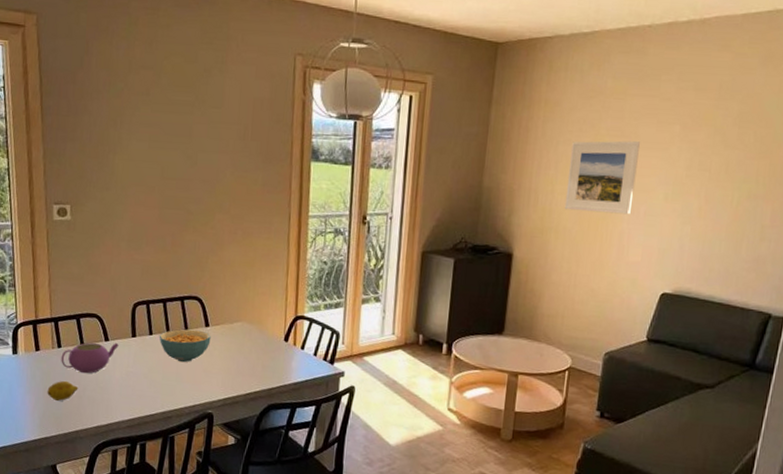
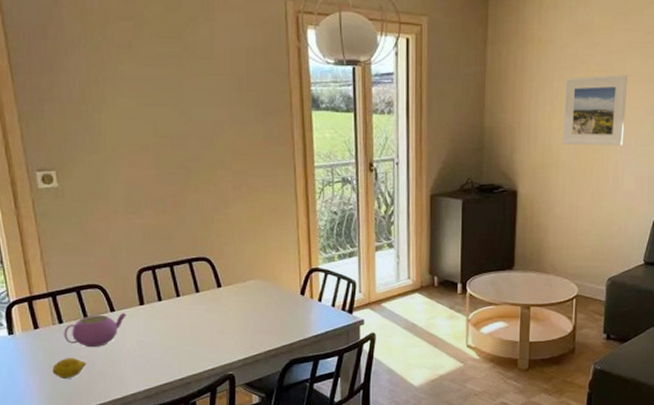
cereal bowl: present [159,329,211,363] -> none [169,292,225,326]

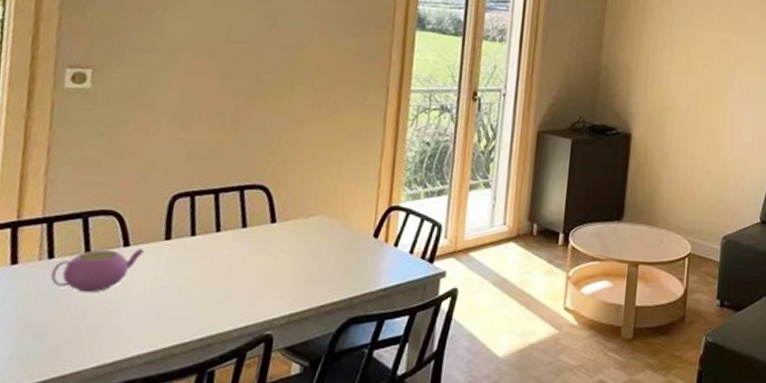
fruit: present [52,357,87,378] -> none [21,304,74,334]
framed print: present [562,75,629,146] -> none [680,24,747,97]

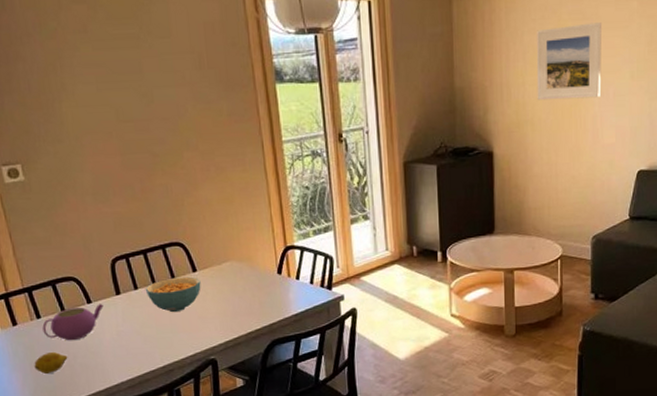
fruit: none [21,304,74,334] -> present [34,351,68,374]
cereal bowl: none [204,226,278,271] -> present [145,276,201,313]
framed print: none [680,24,747,97] -> present [536,22,603,101]

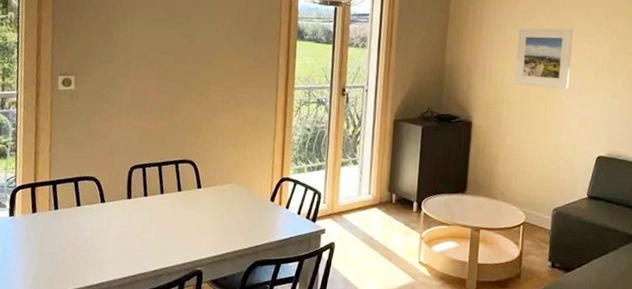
fruit: present [34,351,68,374] -> none [41,241,73,261]
teapot: present [42,303,104,341] -> none [57,204,114,235]
cereal bowl: present [145,276,201,313] -> none [153,190,203,223]

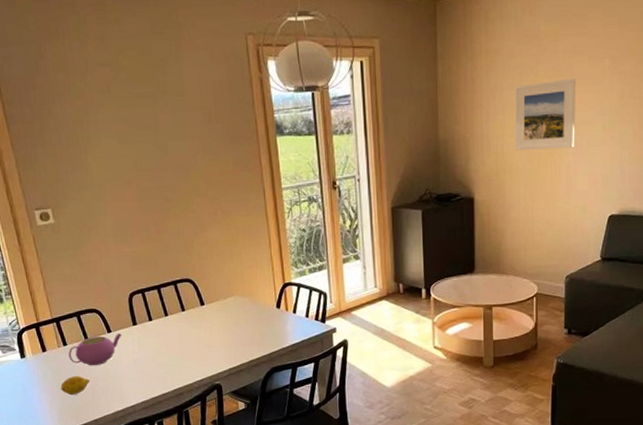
fruit: none [41,241,73,261] -> present [60,375,90,395]
teapot: none [57,204,114,235] -> present [68,332,122,366]

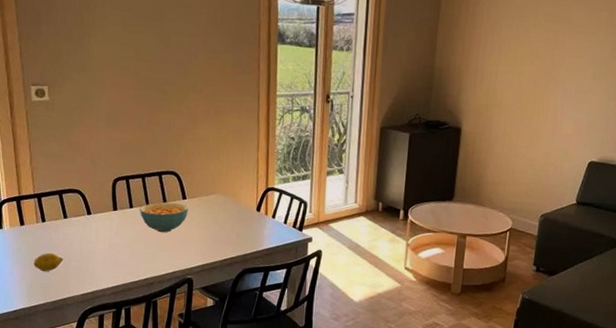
teapot: present [68,332,122,366] -> none [46,215,101,246]
cereal bowl: none [158,310,208,342] -> present [139,202,188,233]
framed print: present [514,79,577,151] -> none [506,25,573,92]

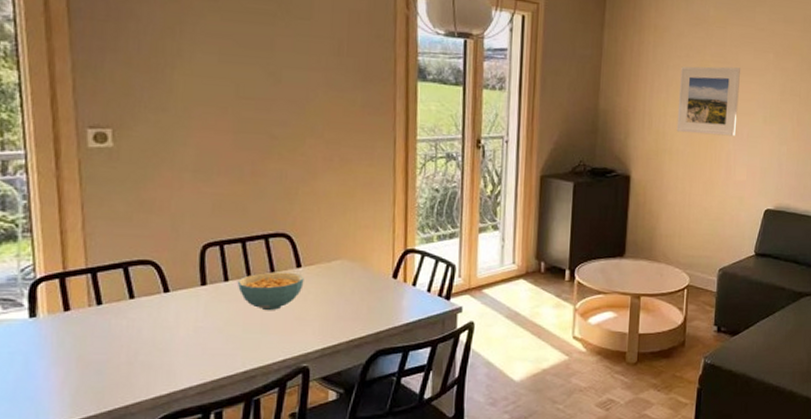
fruit: present [34,252,64,272] -> none [82,345,128,371]
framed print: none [506,25,573,92] -> present [676,66,741,137]

